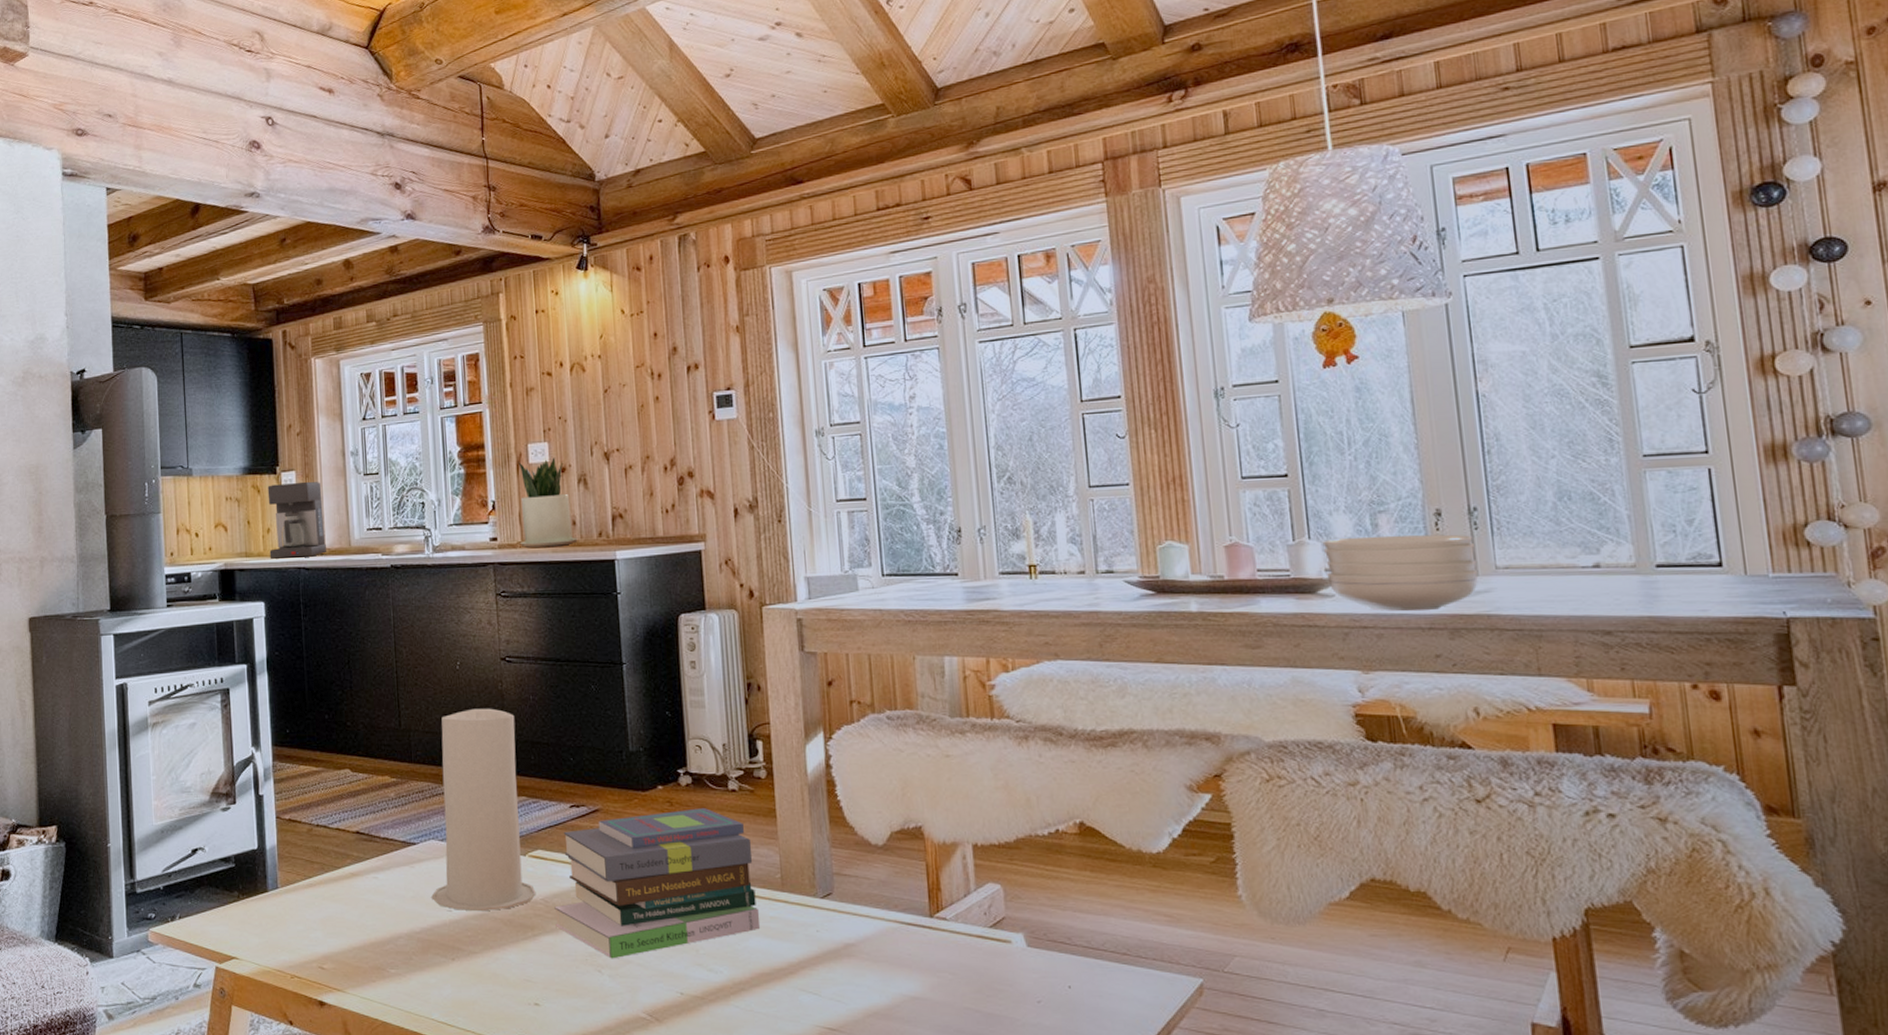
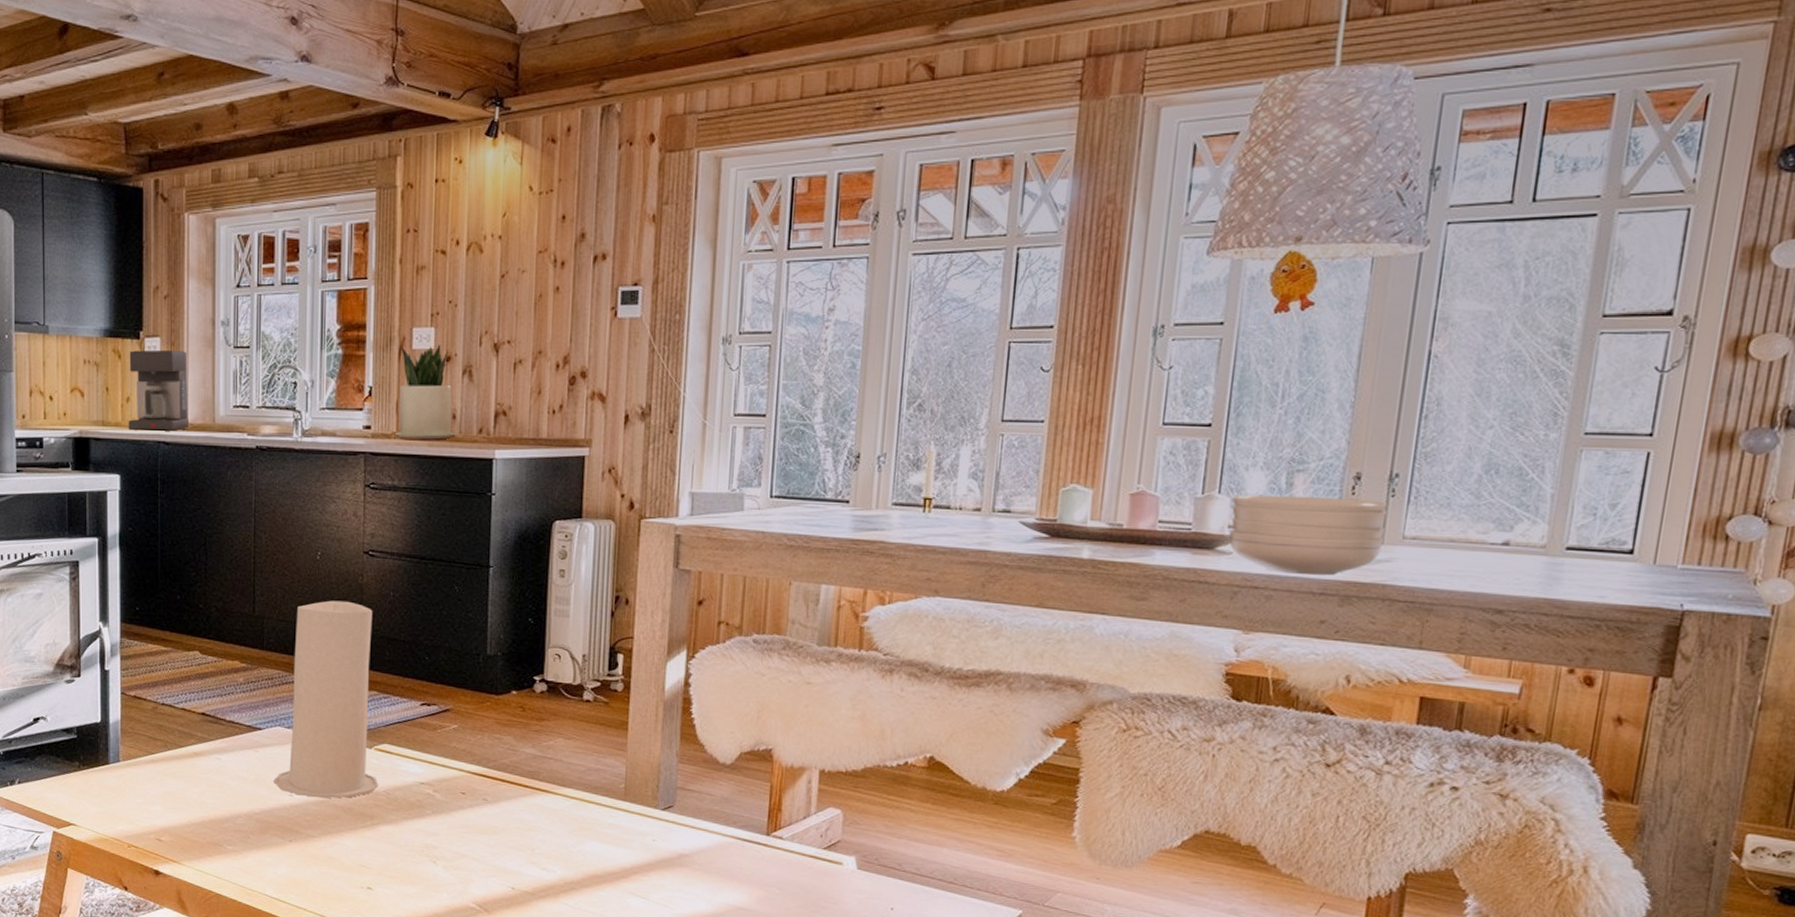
books: present [554,808,761,959] -> none [395,715,599,852]

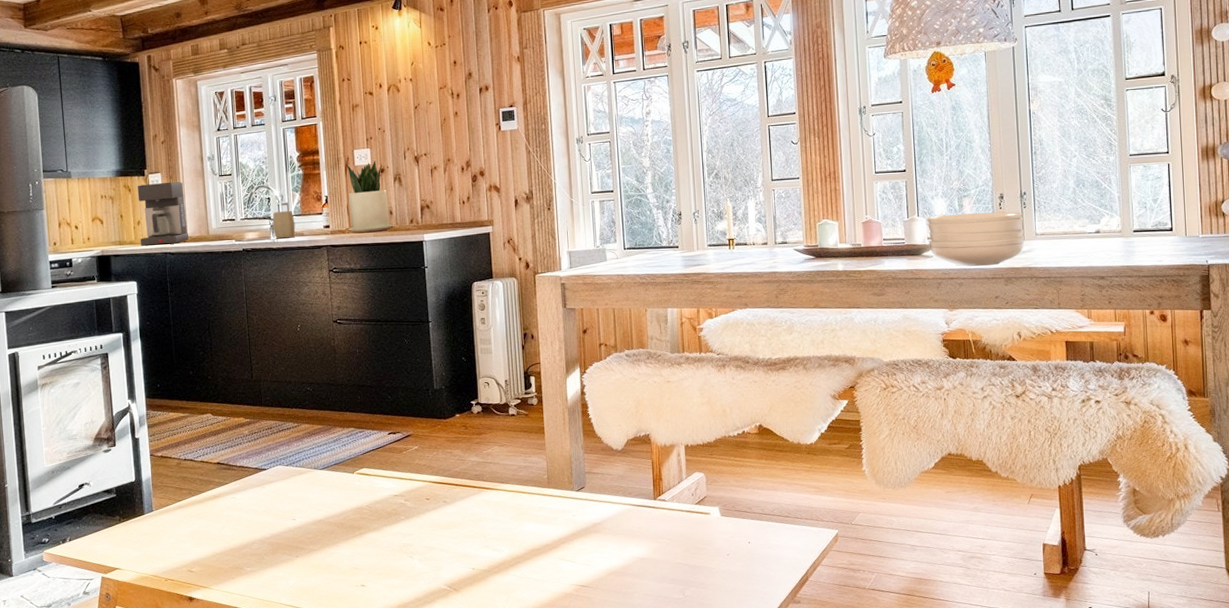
candle: present [273,600,379,799] -> none [279,360,362,519]
soap dispenser: none [297,390,326,438] -> present [272,202,296,239]

